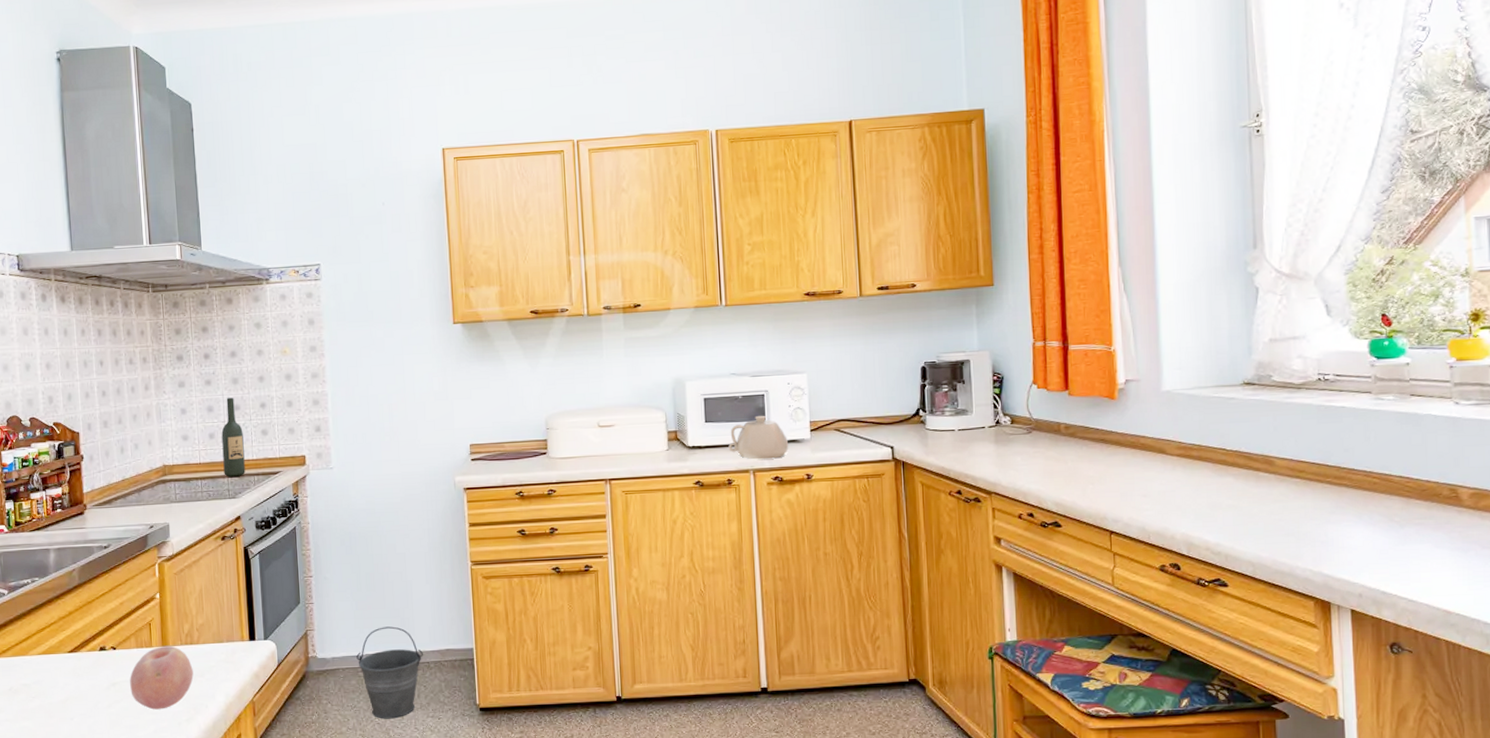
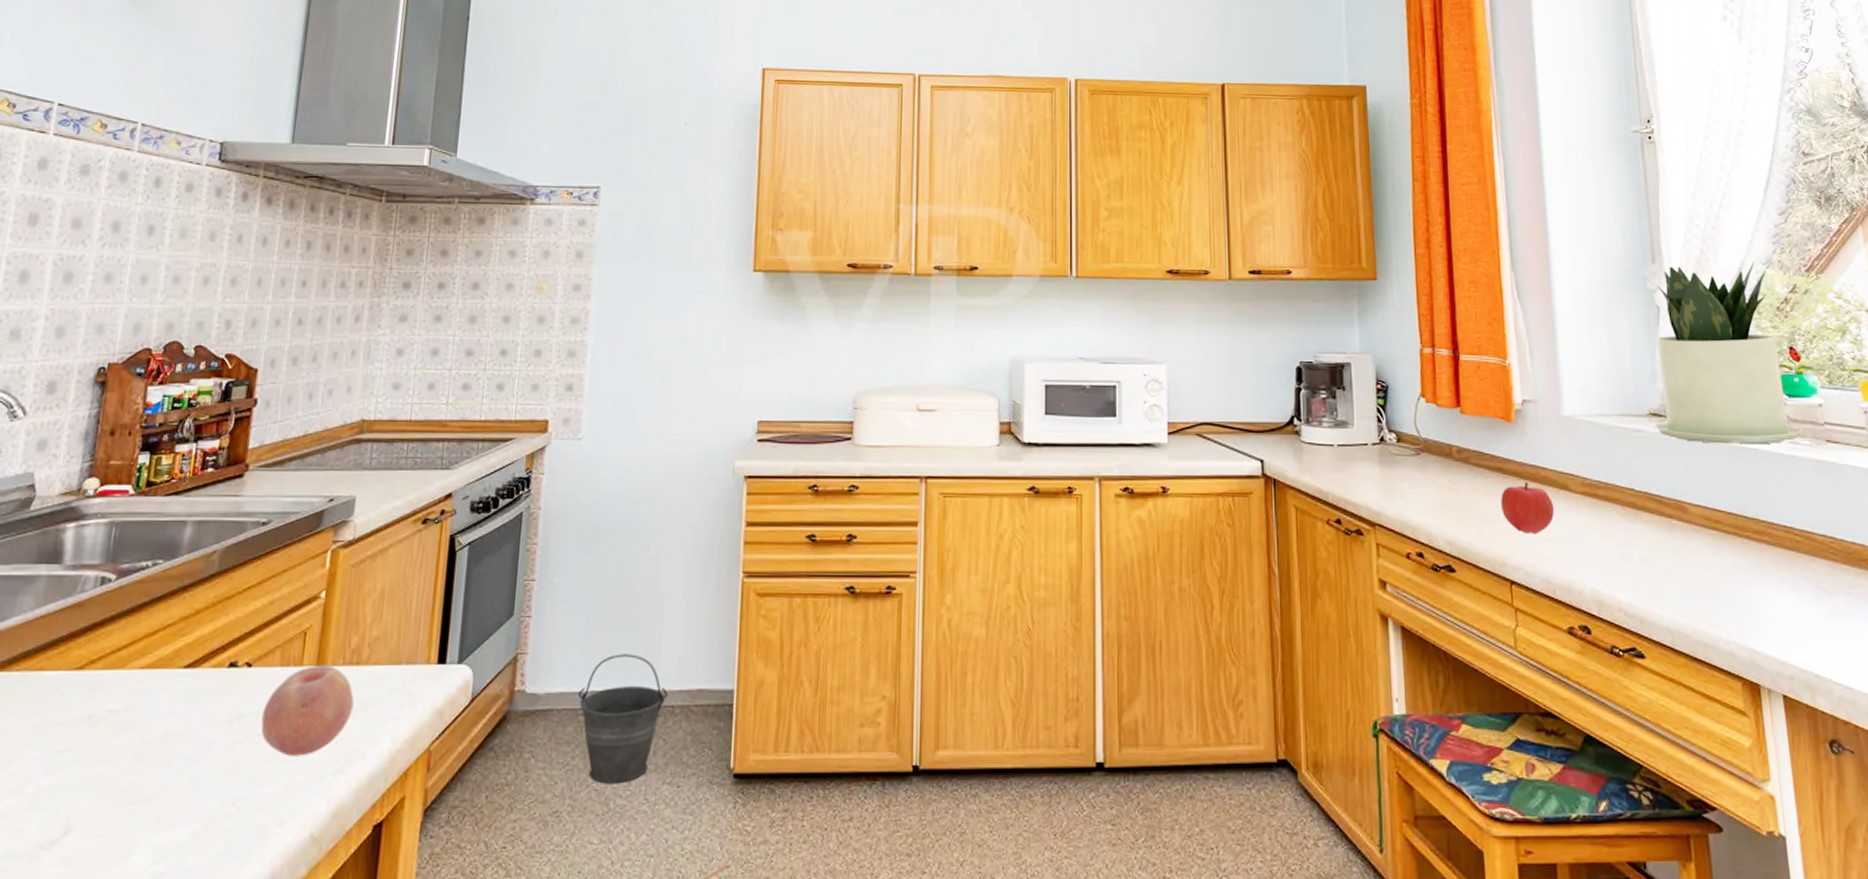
wine bottle: present [221,398,246,478] -> none [439,340,473,442]
teapot: present [728,415,789,460] -> none [1071,410,1142,465]
fruit: none [1102,449,1152,493] -> present [1500,482,1555,535]
planter: none [1247,238,1389,405] -> present [1654,260,1803,445]

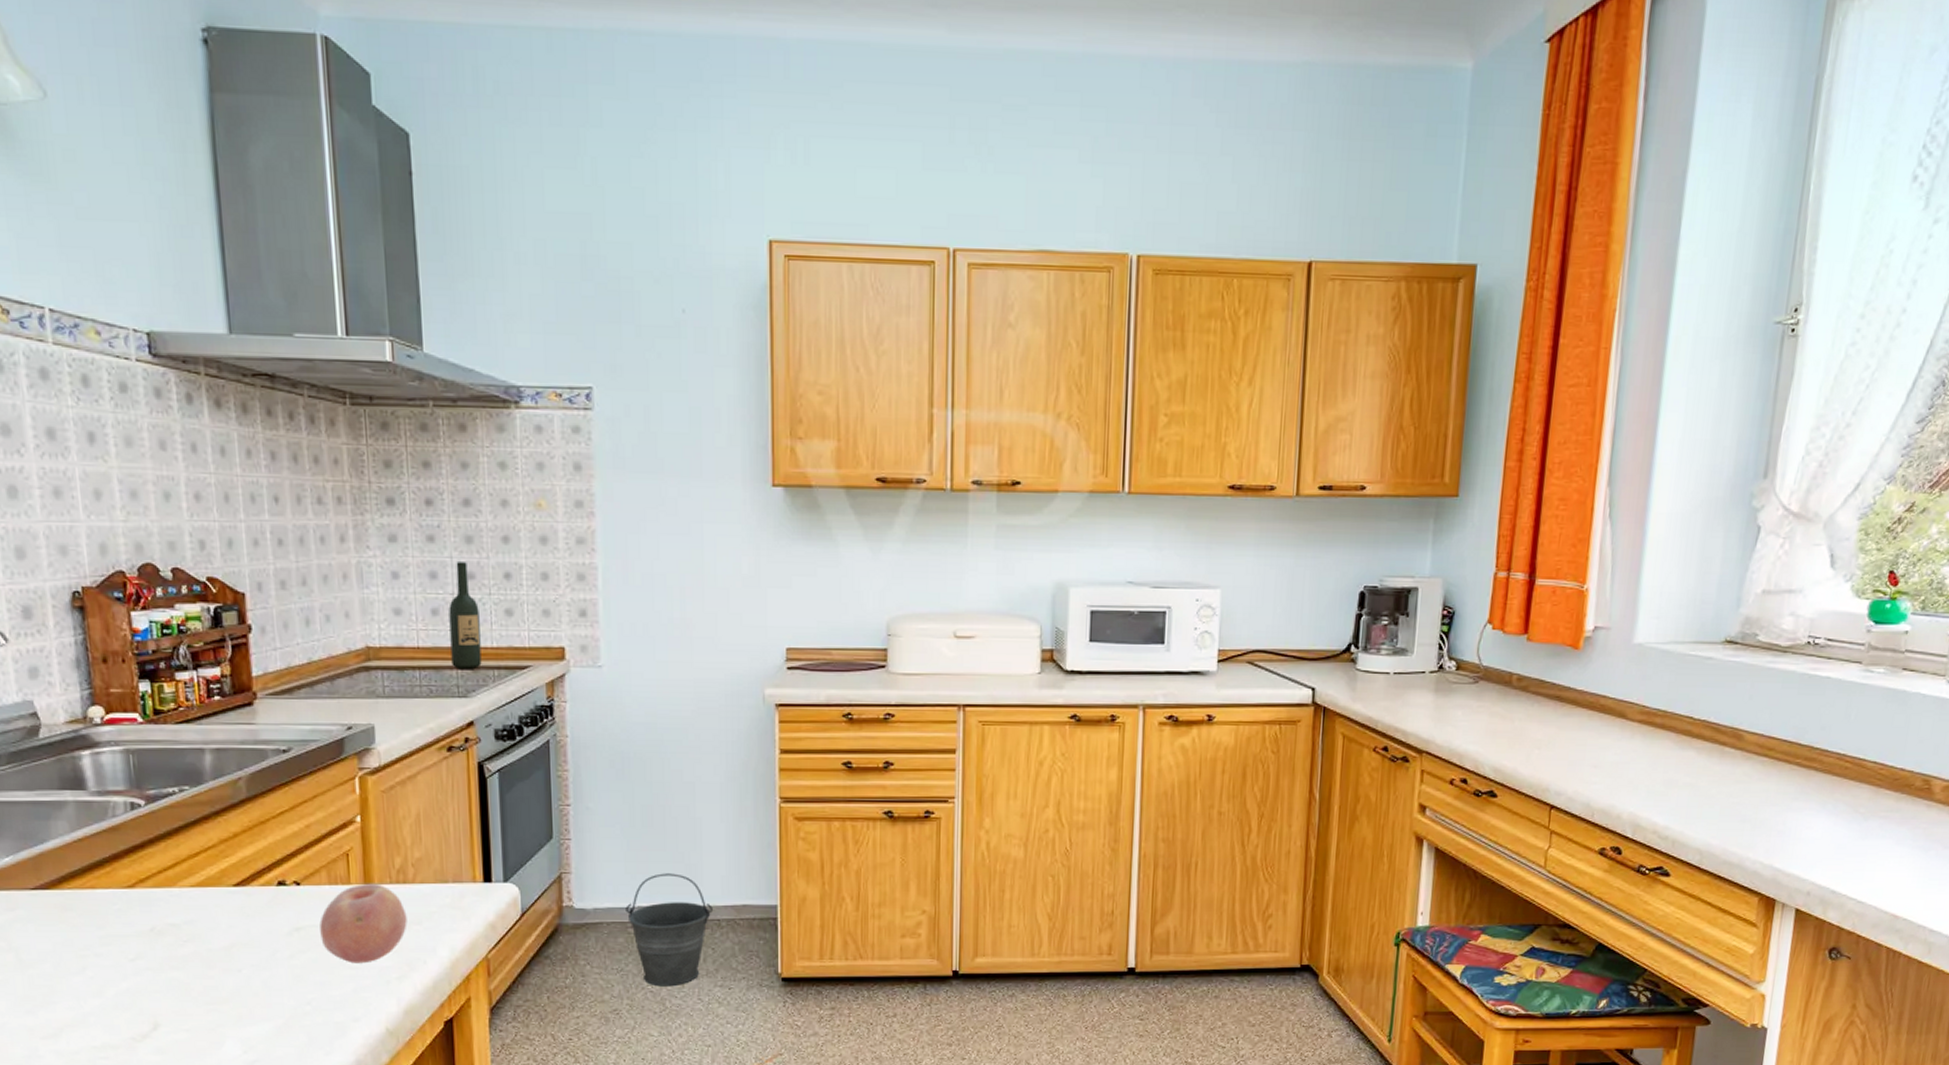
wine bottle: none [439,340,473,442] -> present [449,562,482,670]
fruit: present [1500,482,1555,535] -> none [1553,710,1608,762]
planter: present [1654,260,1803,445] -> none [1727,475,1886,673]

